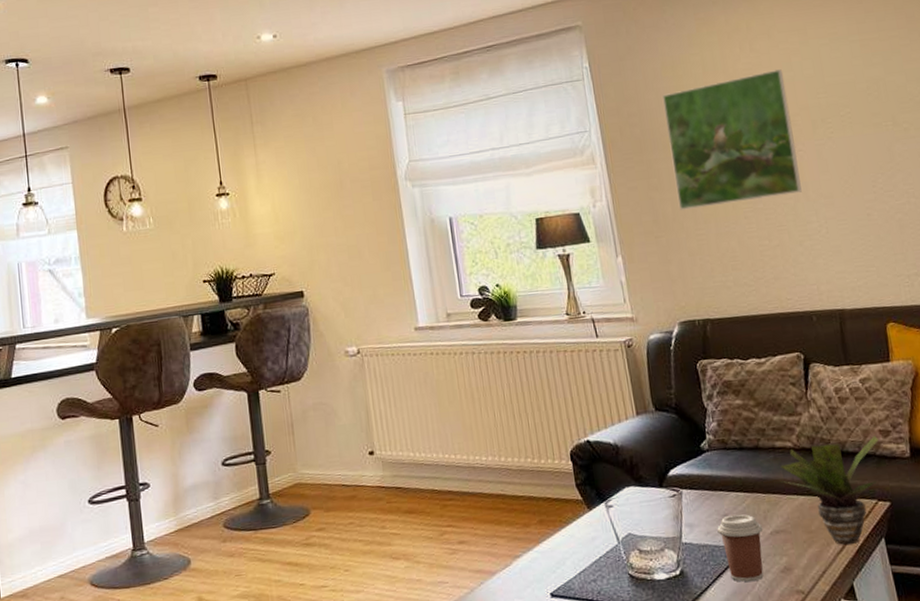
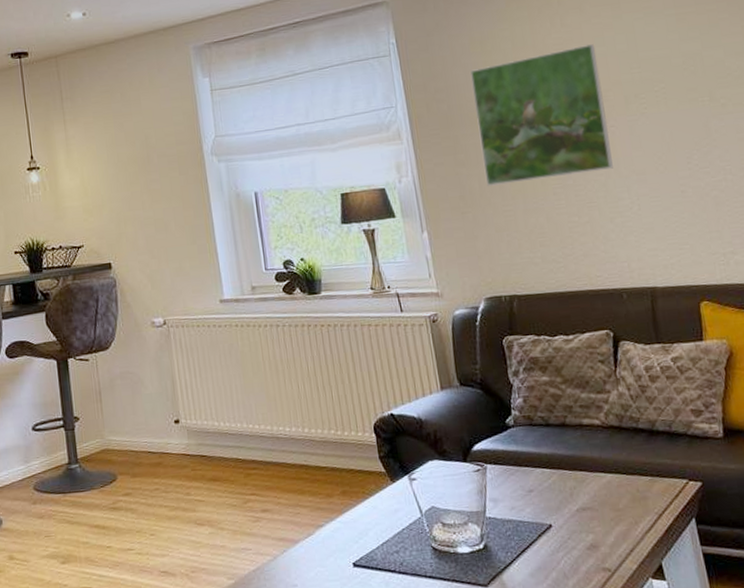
coffee cup: present [717,514,764,582] -> none [522,490,569,558]
potted plant: present [780,435,879,545] -> none [587,415,690,524]

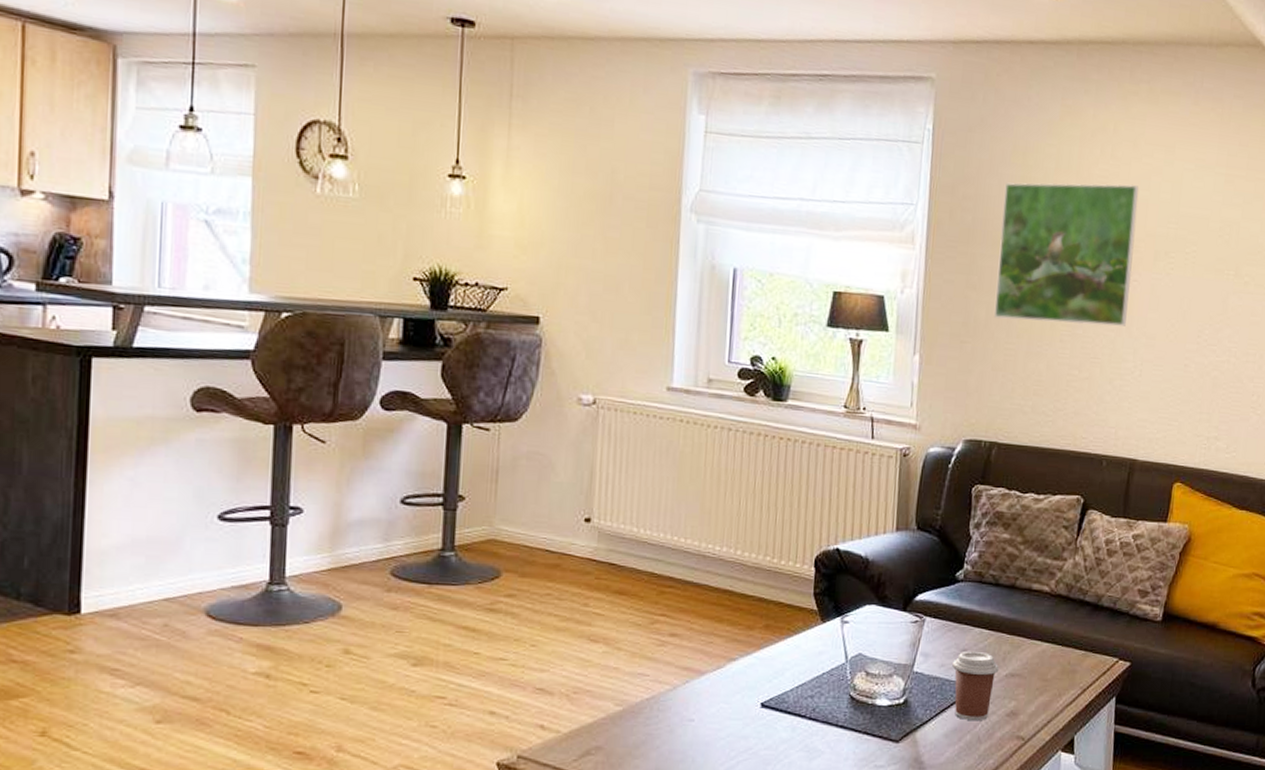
coffee cup: none [522,490,569,558] -> present [952,650,1000,721]

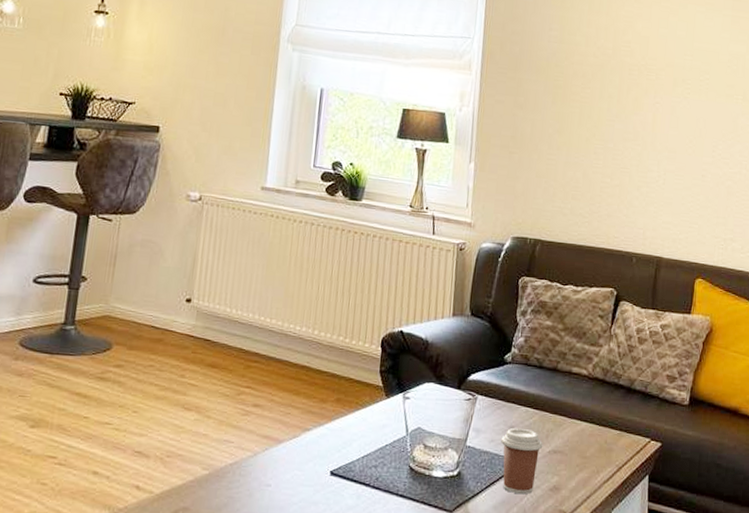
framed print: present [993,182,1139,326] -> none [537,21,659,142]

